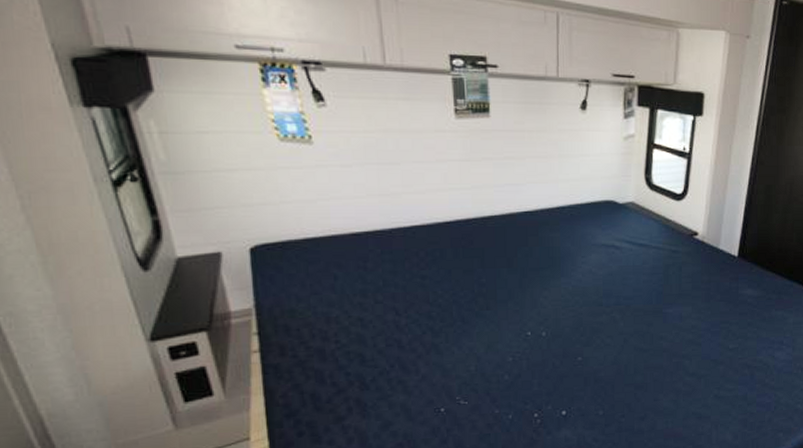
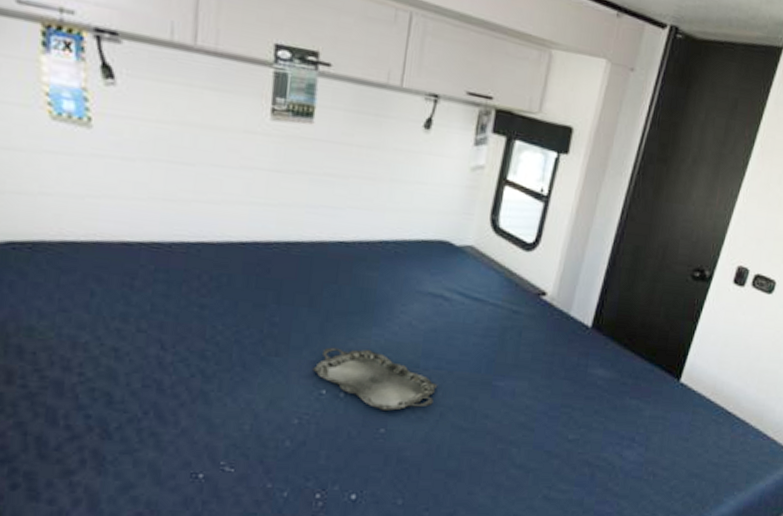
serving tray: none [518,296,619,344] -> present [313,347,438,412]

